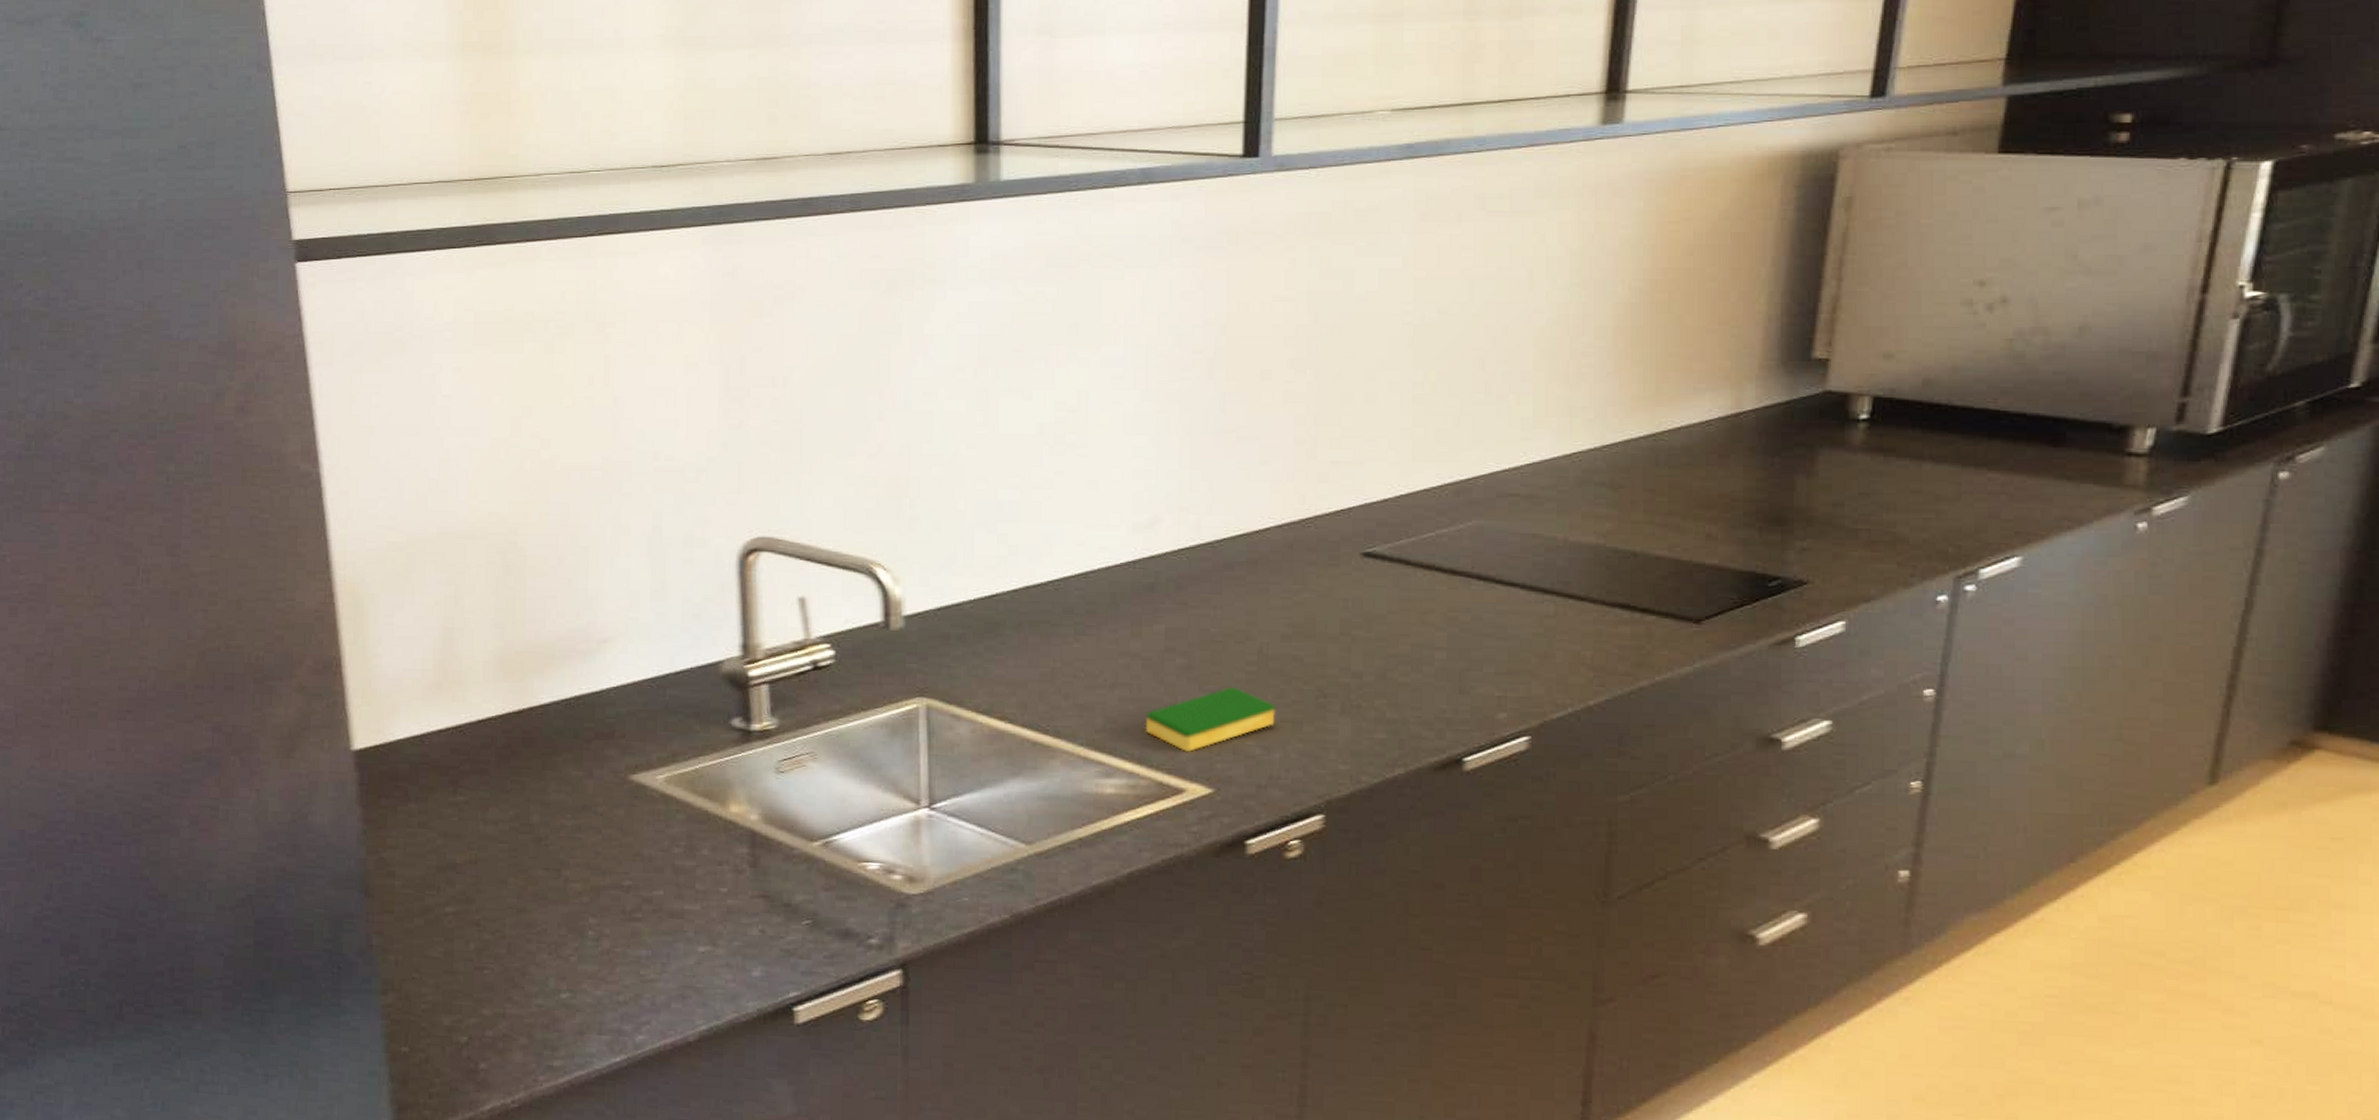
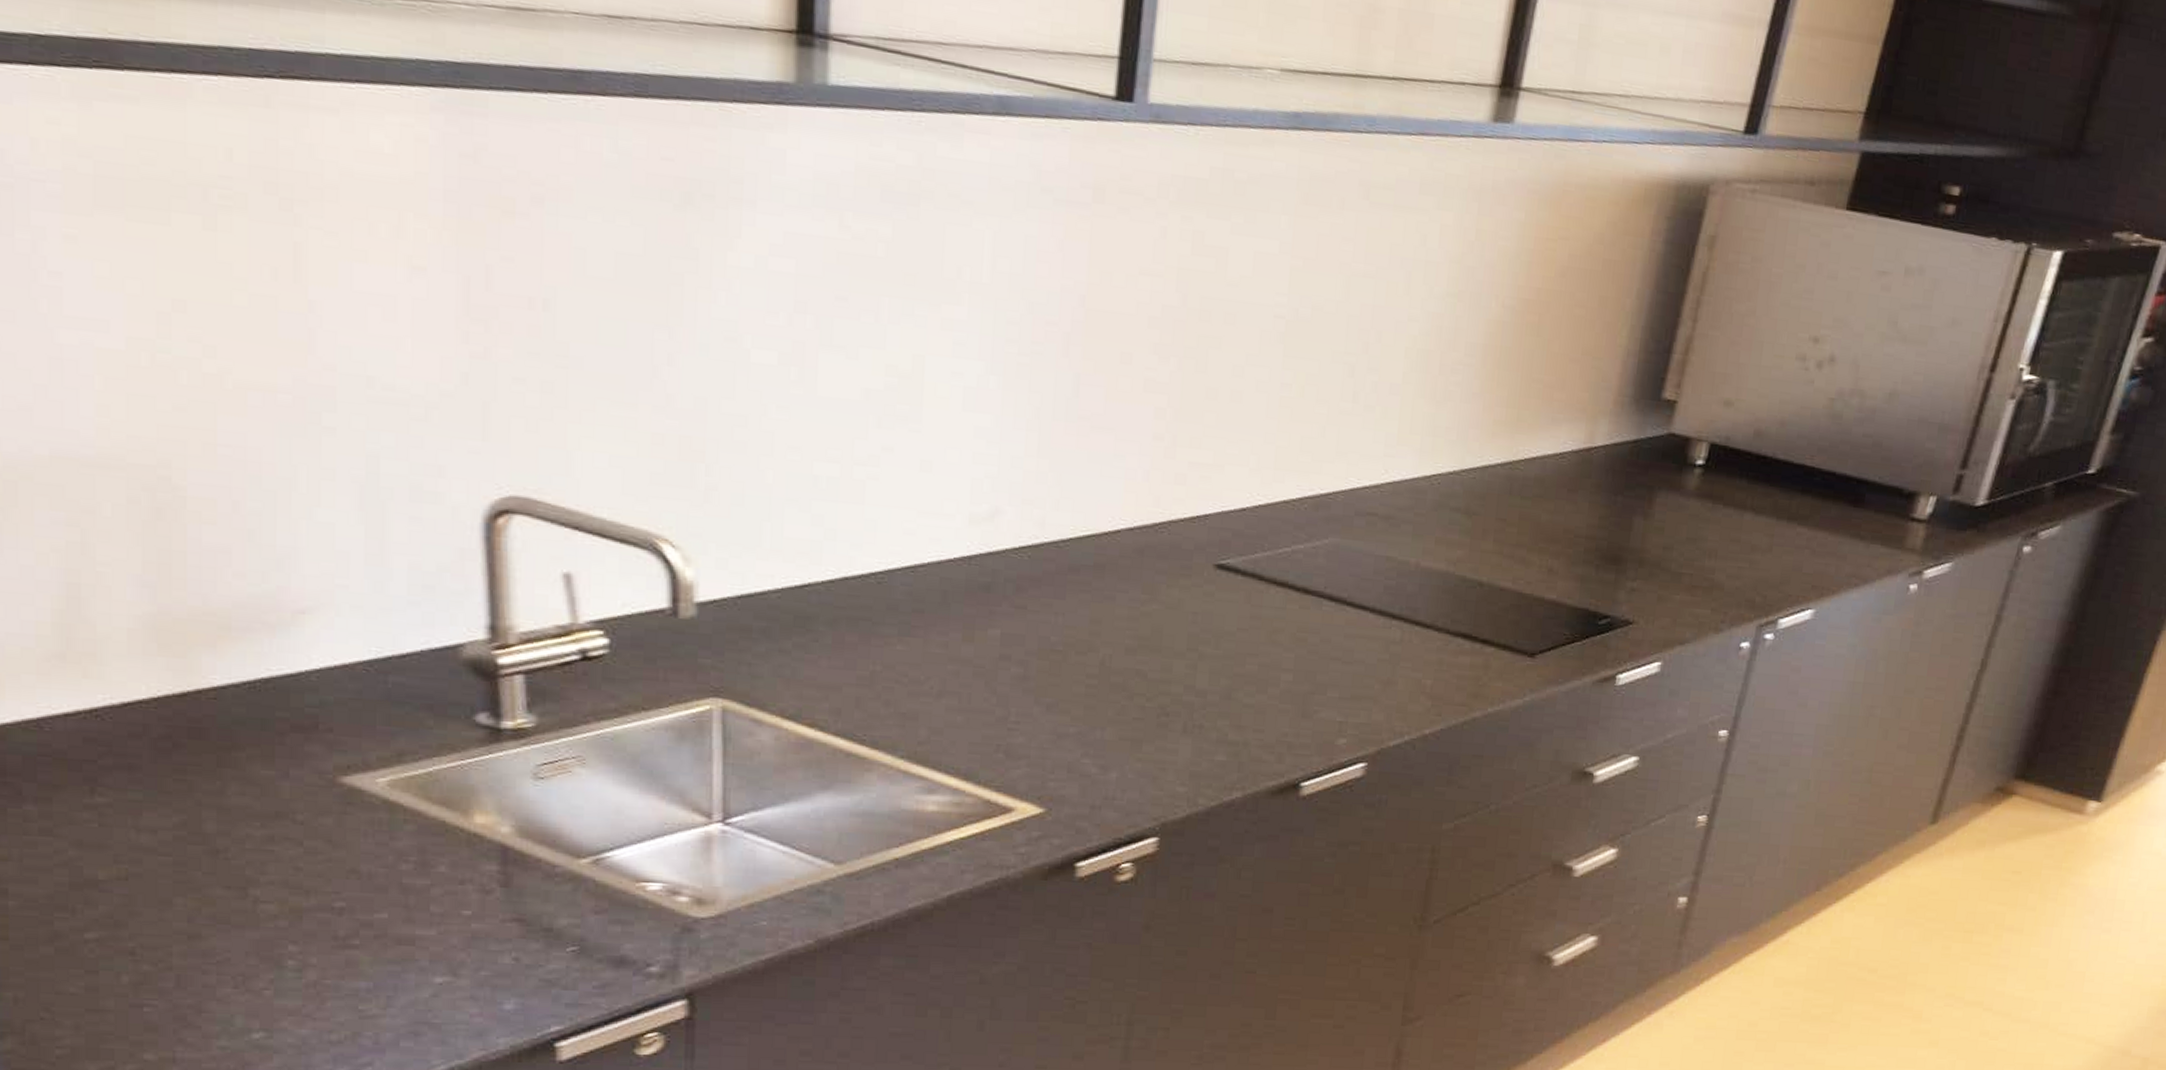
dish sponge: present [1145,686,1275,752] -> none [973,700,1115,769]

